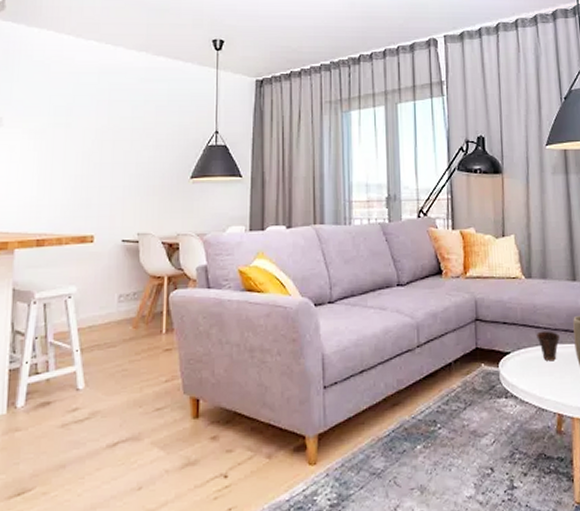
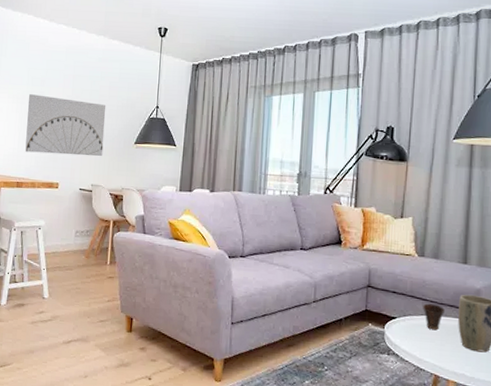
wall art: none [47,127,153,200] -> present [25,94,106,157]

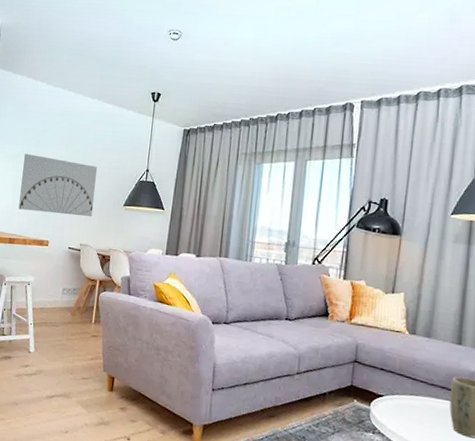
cup: present [423,303,445,331] -> none [412,383,436,412]

